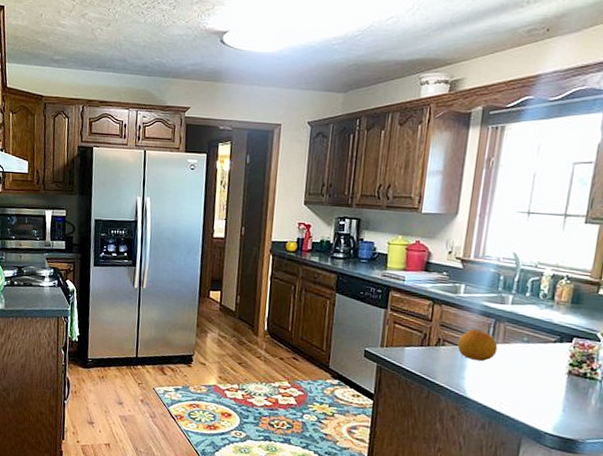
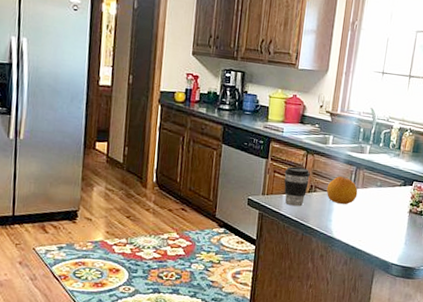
coffee cup: none [406,317,438,361] -> present [284,166,311,207]

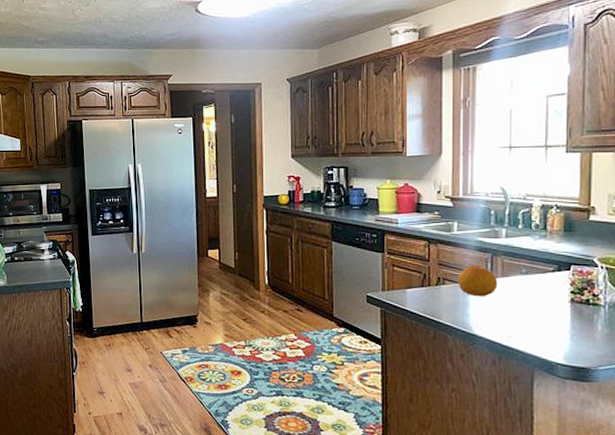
coffee cup: present [284,166,311,207] -> none [405,259,437,302]

